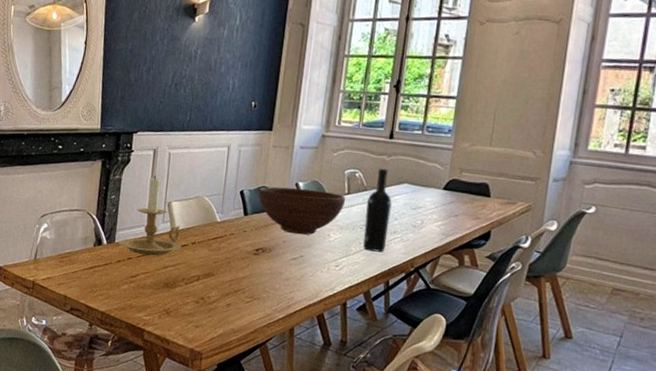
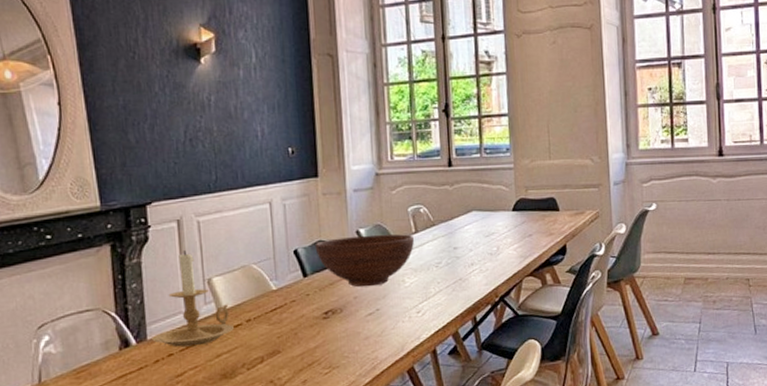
wine bottle: present [363,168,392,252] -> none [438,199,466,289]

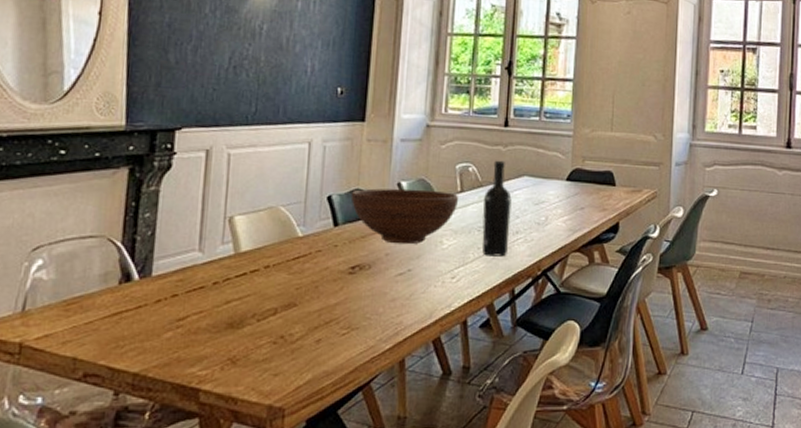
candle holder: present [152,250,234,348] -> none [157,183,249,289]
wine bottle: none [438,199,466,289] -> present [482,160,512,257]

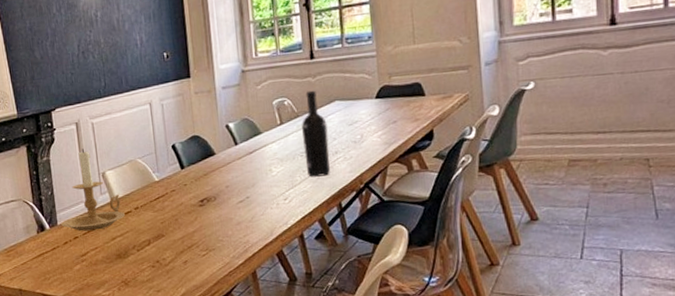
candle holder: none [157,183,249,289] -> present [61,149,125,232]
fruit bowl: present [350,188,459,245] -> none [189,126,280,177]

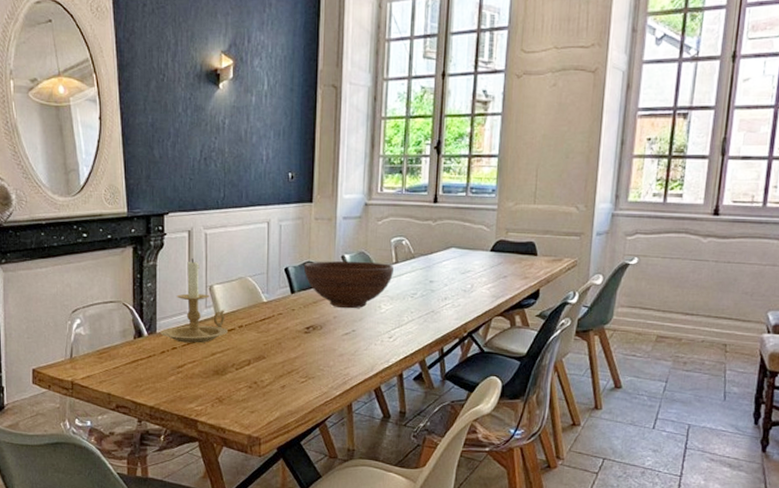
fruit bowl: none [189,126,280,177] -> present [303,260,395,309]
wine bottle: present [302,90,330,177] -> none [414,234,441,320]

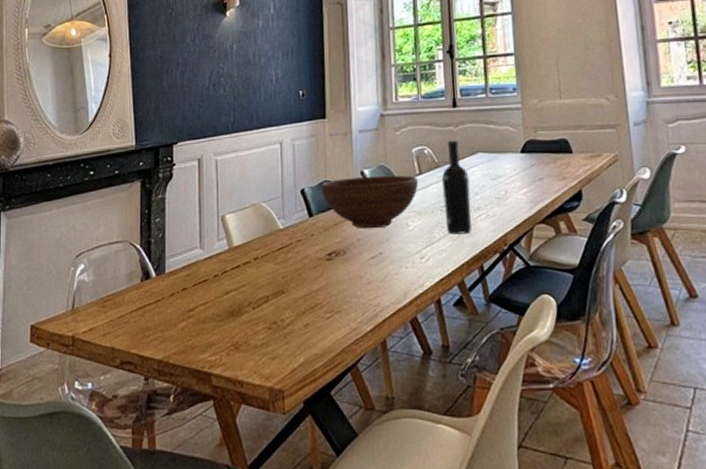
candle holder: present [160,258,228,343] -> none [169,188,242,282]
wine bottle: none [414,234,441,320] -> present [442,140,471,235]

